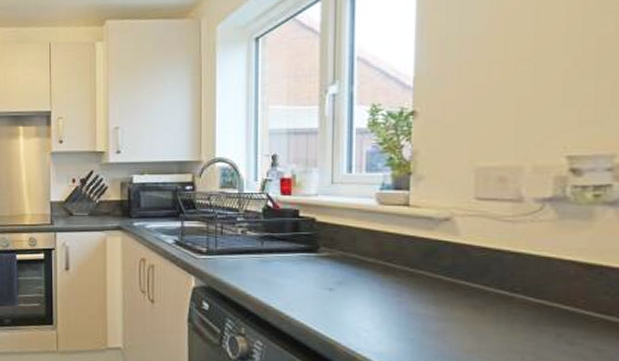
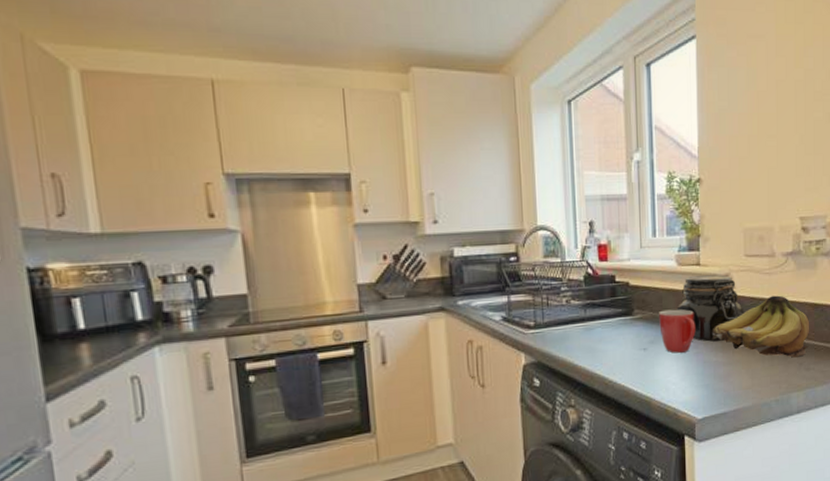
mug: none [349,250,399,299] -> present [658,309,696,353]
jar: none [374,218,471,293] -> present [676,274,745,342]
fruit: none [423,248,578,326] -> present [713,295,810,358]

